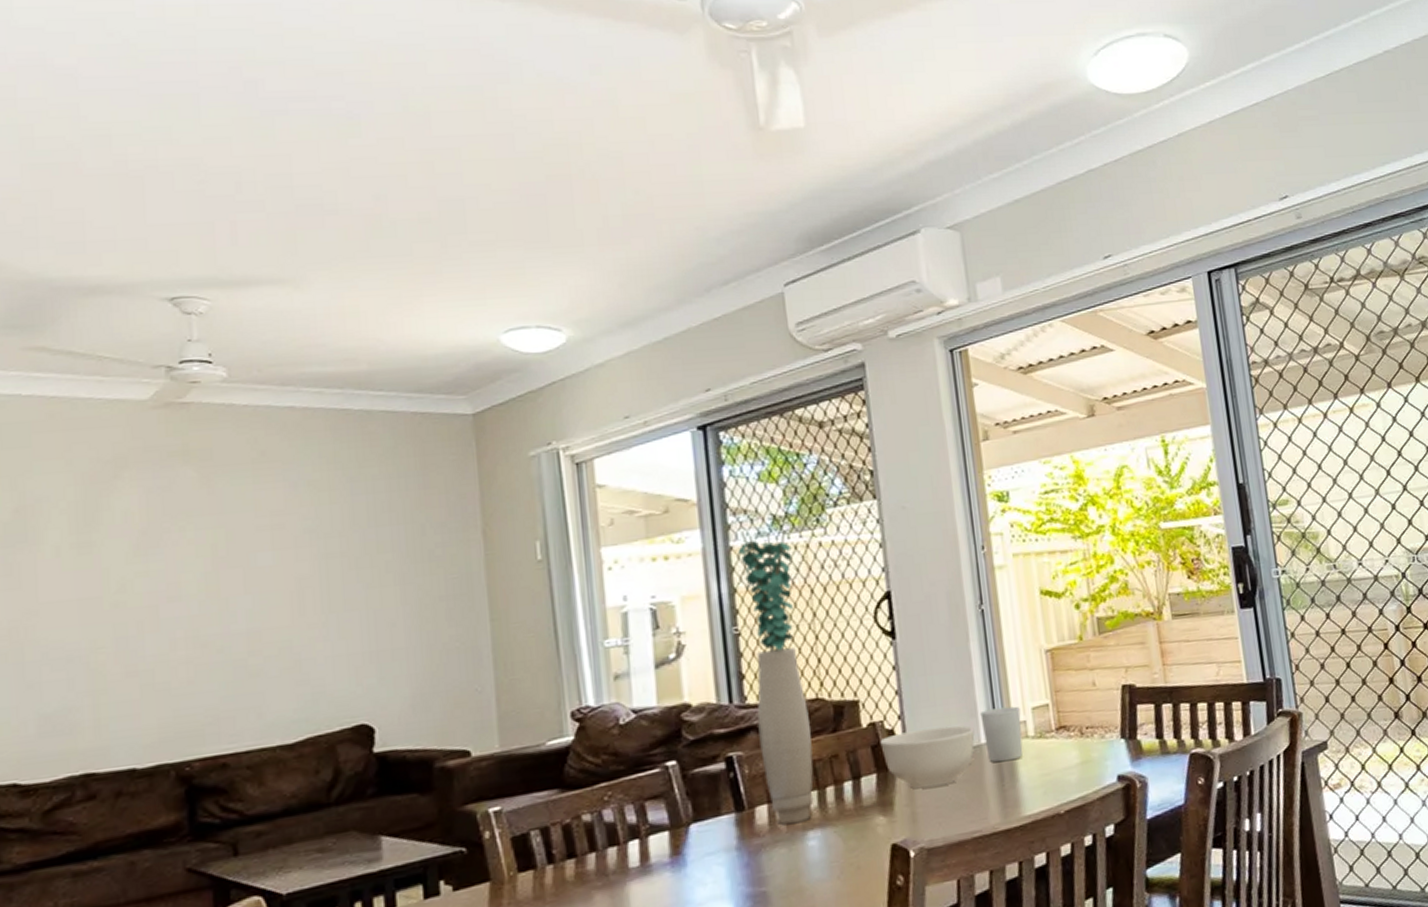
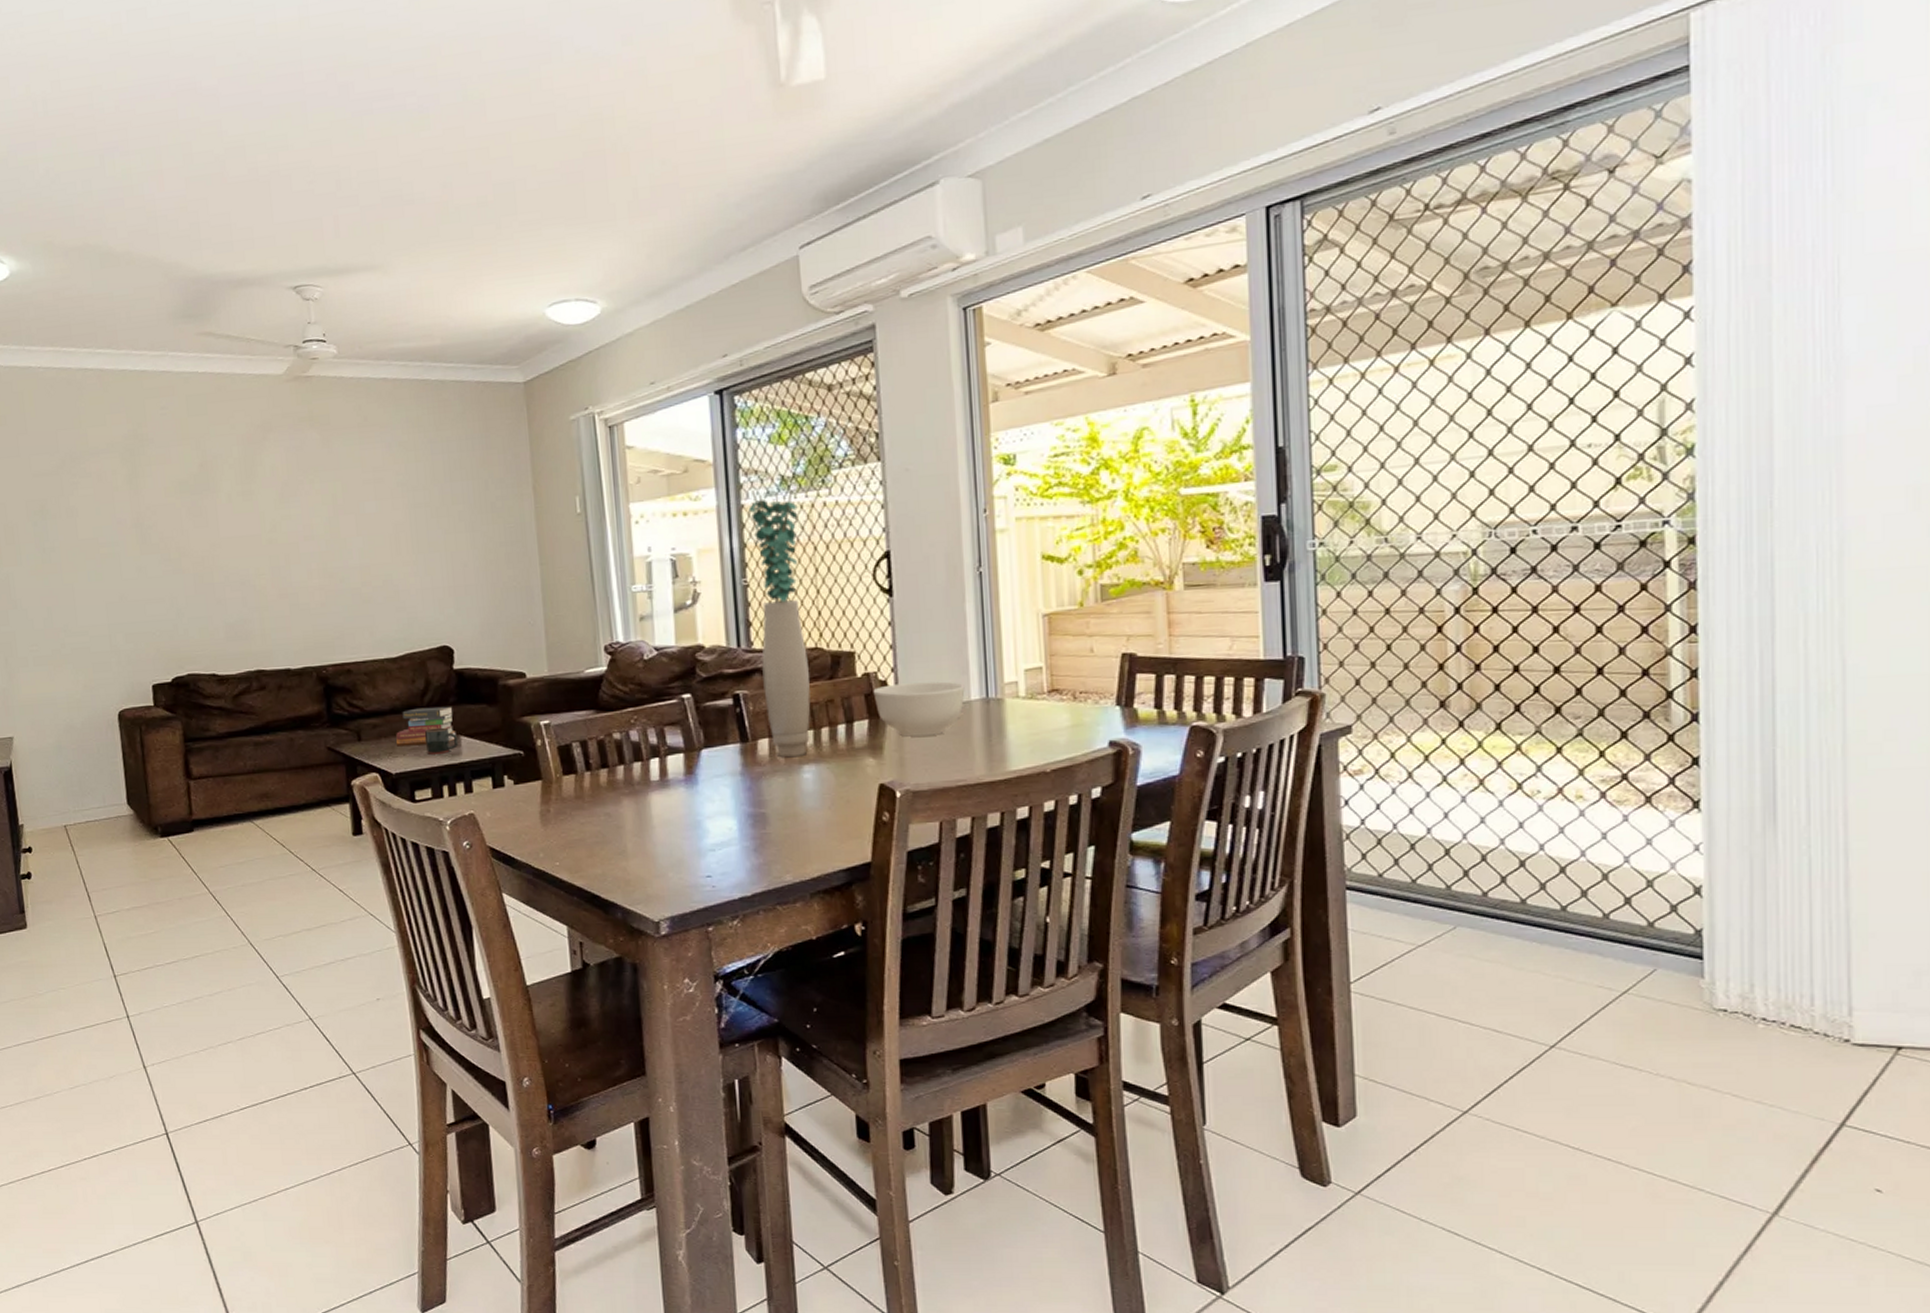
books: none [290,799,376,858] -> present [396,706,456,747]
mug: none [330,826,378,864] -> present [424,727,459,755]
candle holder: present [980,706,1023,763] -> none [972,667,1013,719]

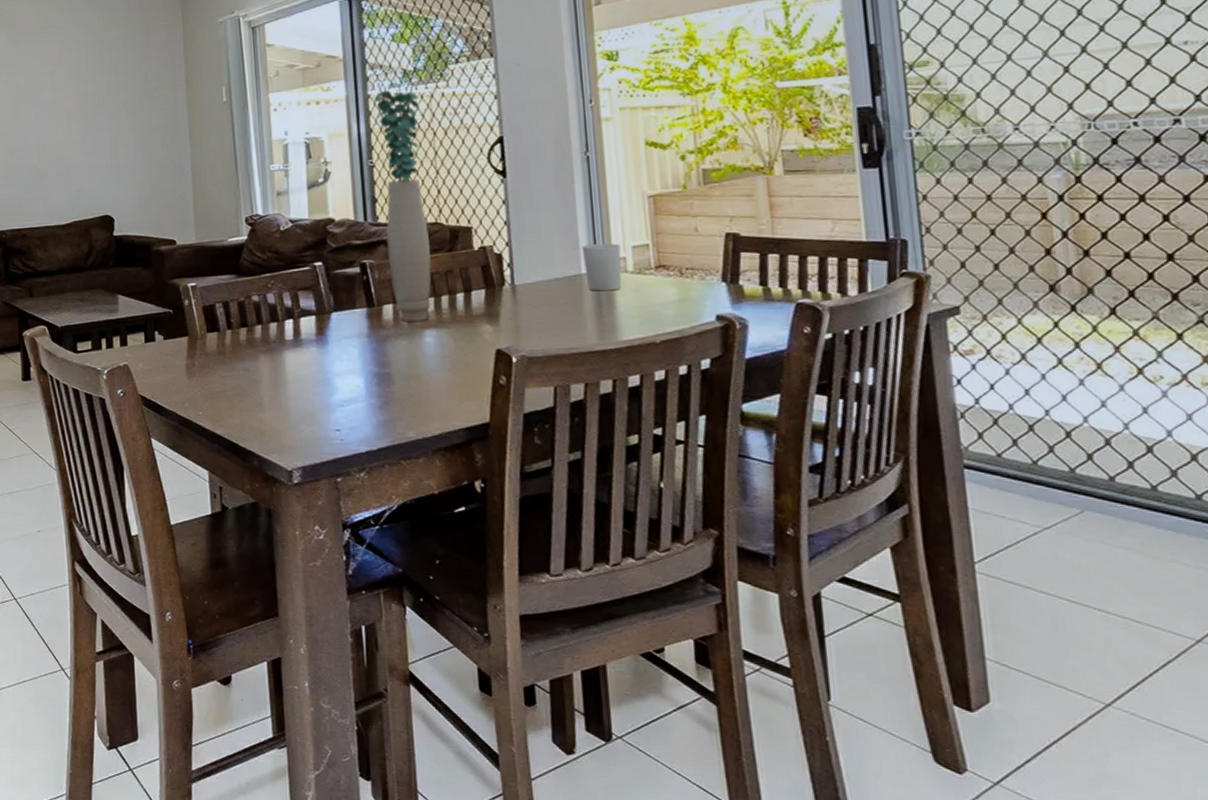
books: present [396,706,456,747] -> none [62,268,115,303]
mug: present [424,727,459,755] -> none [87,287,116,311]
bowl: present [873,681,965,737] -> none [489,255,576,306]
candle holder: none [972,667,1013,719] -> present [582,243,622,291]

